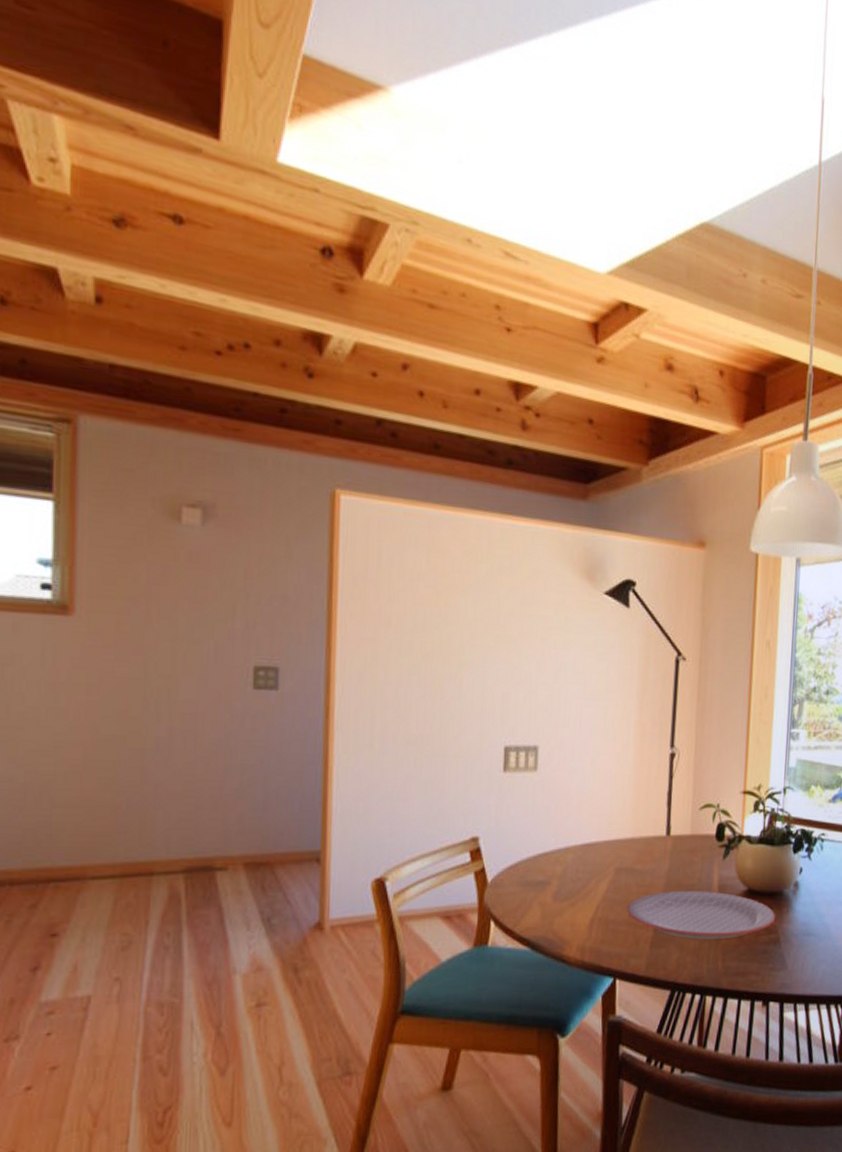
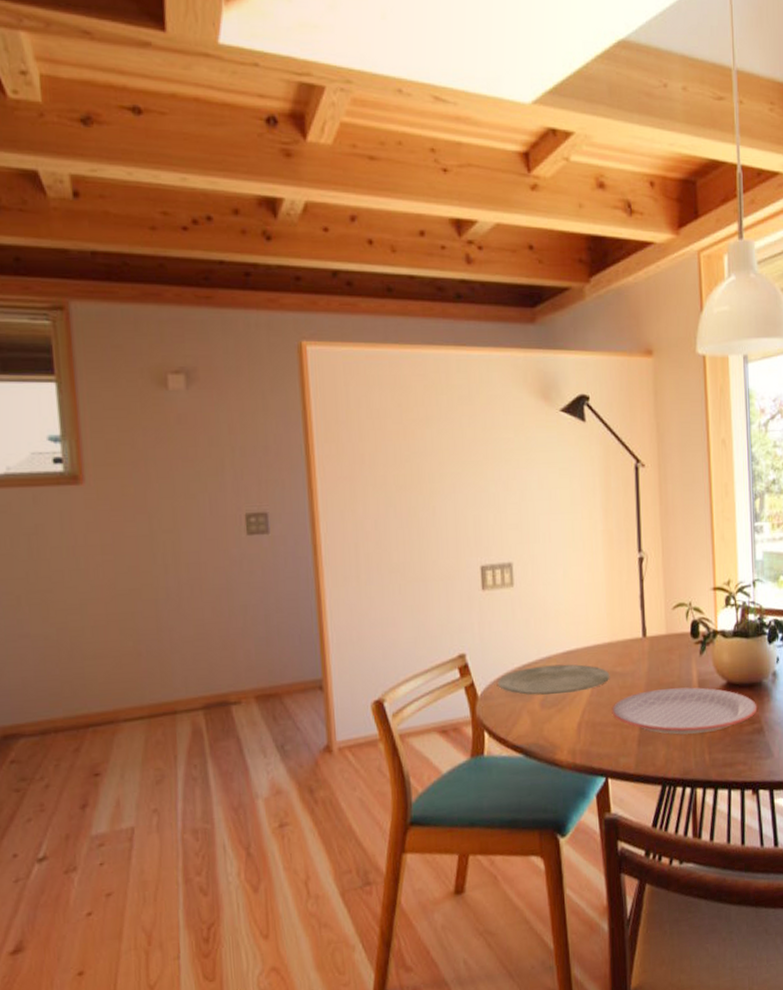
plate: none [510,856,629,888] -> present [498,664,610,695]

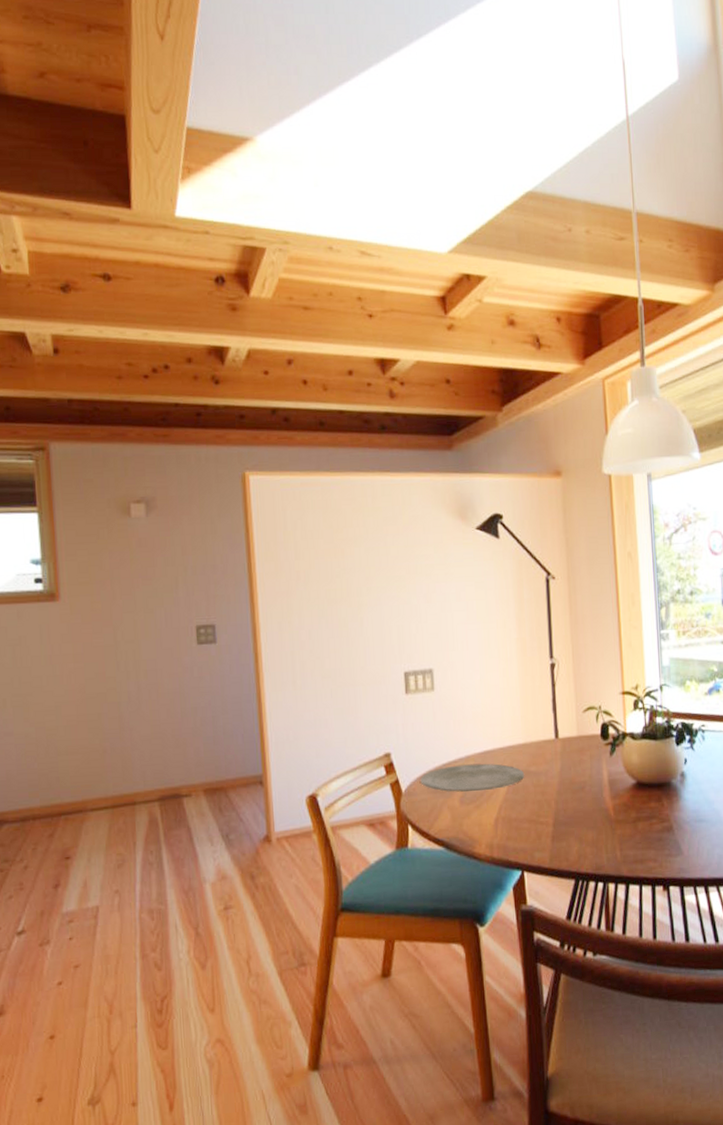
plate: present [611,687,758,735] -> none [526,786,667,832]

